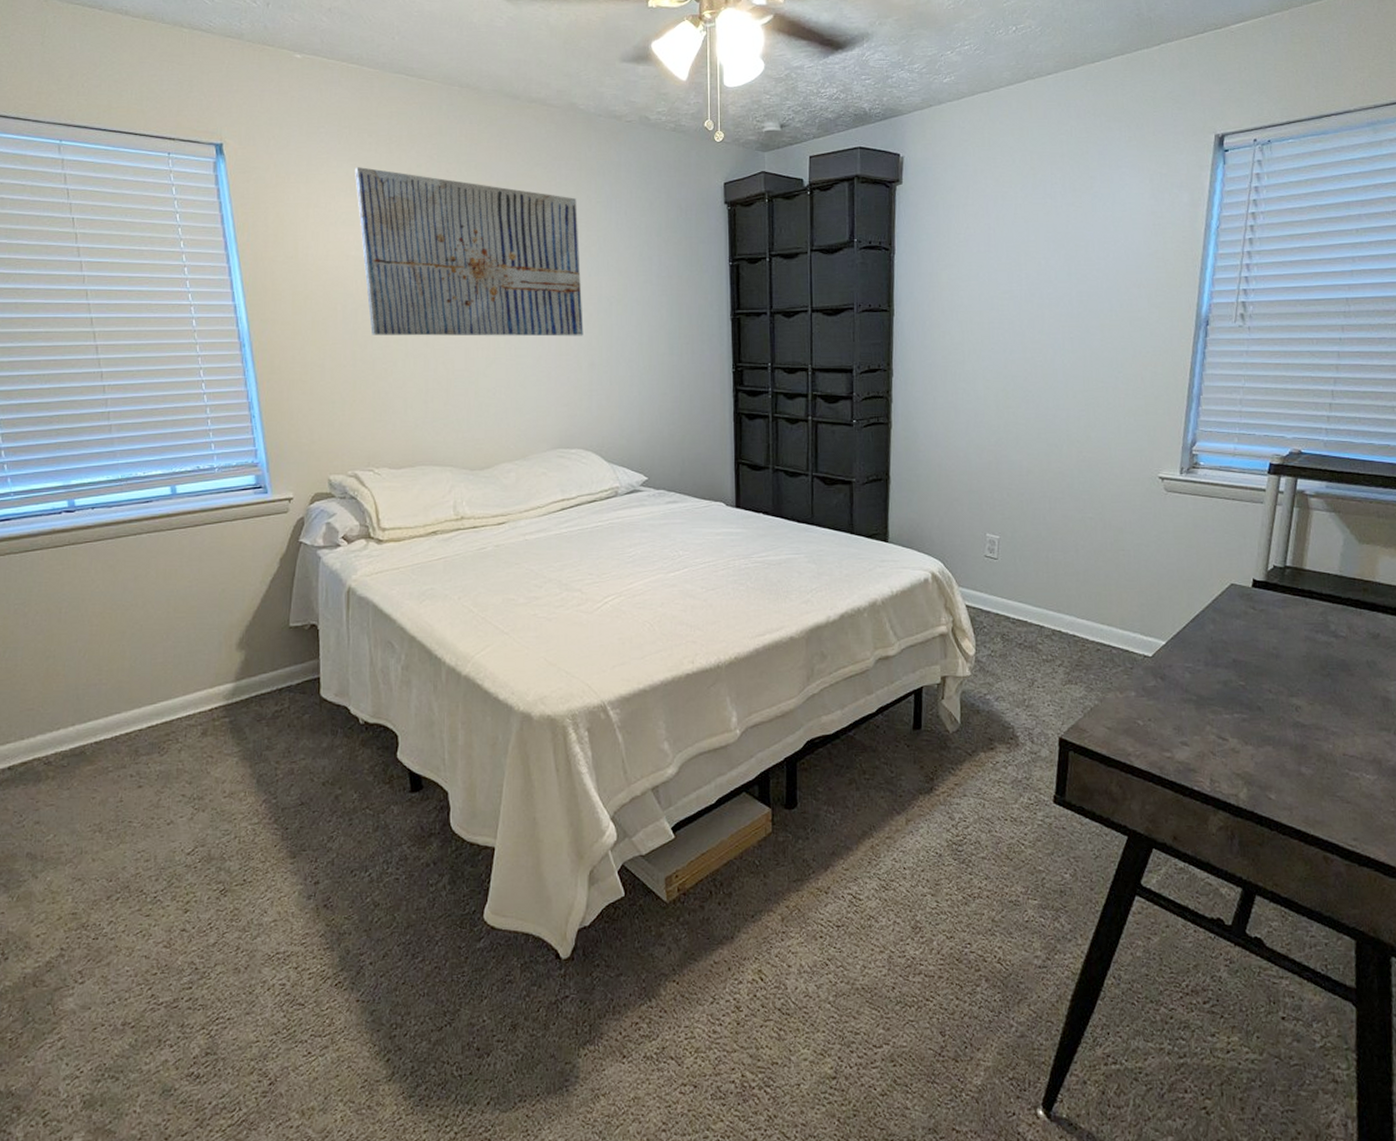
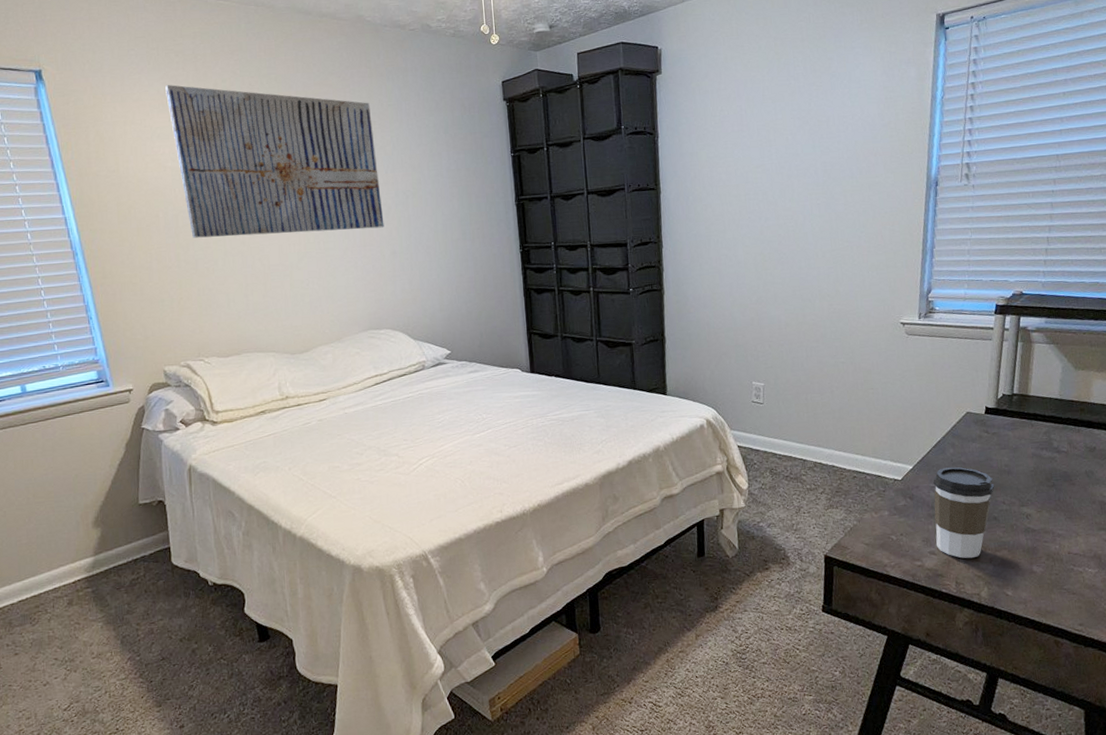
coffee cup: none [1188,645,1260,753] -> present [933,467,995,559]

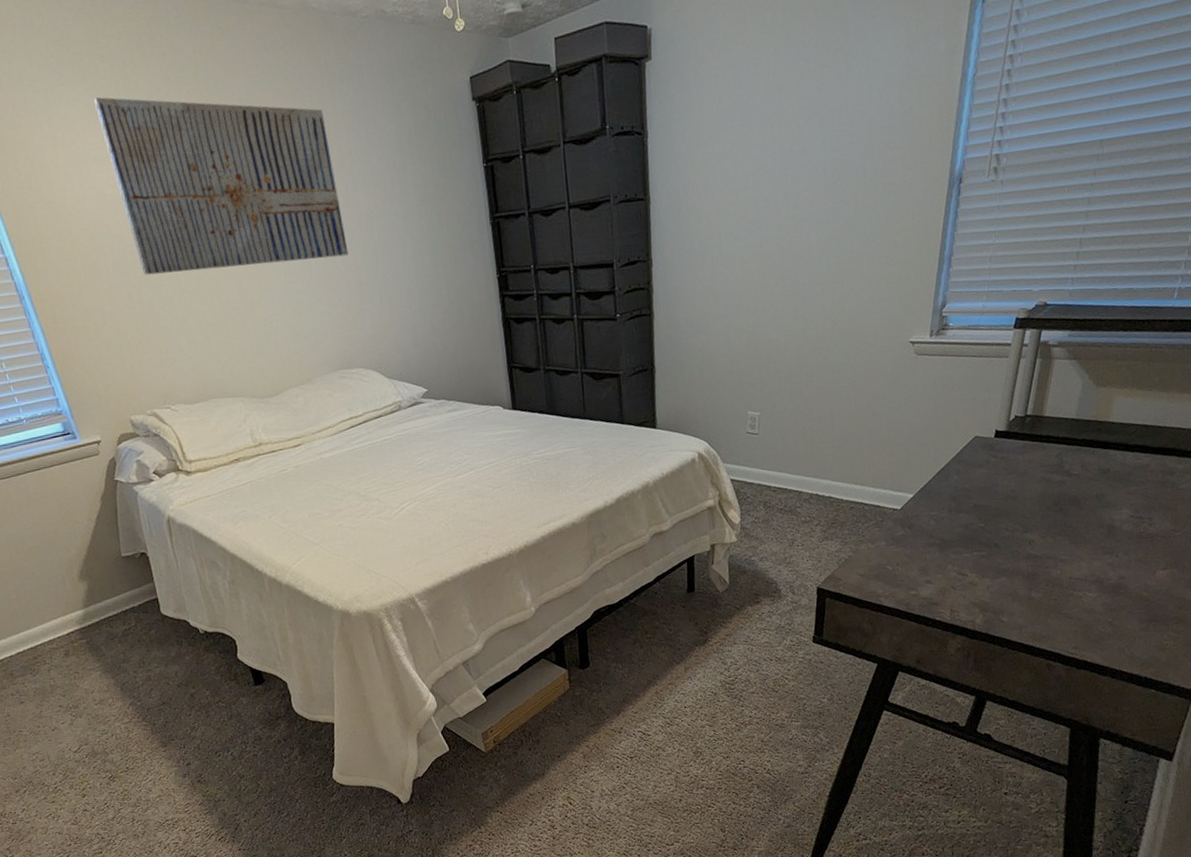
coffee cup: present [933,467,995,559] -> none [932,494,999,587]

